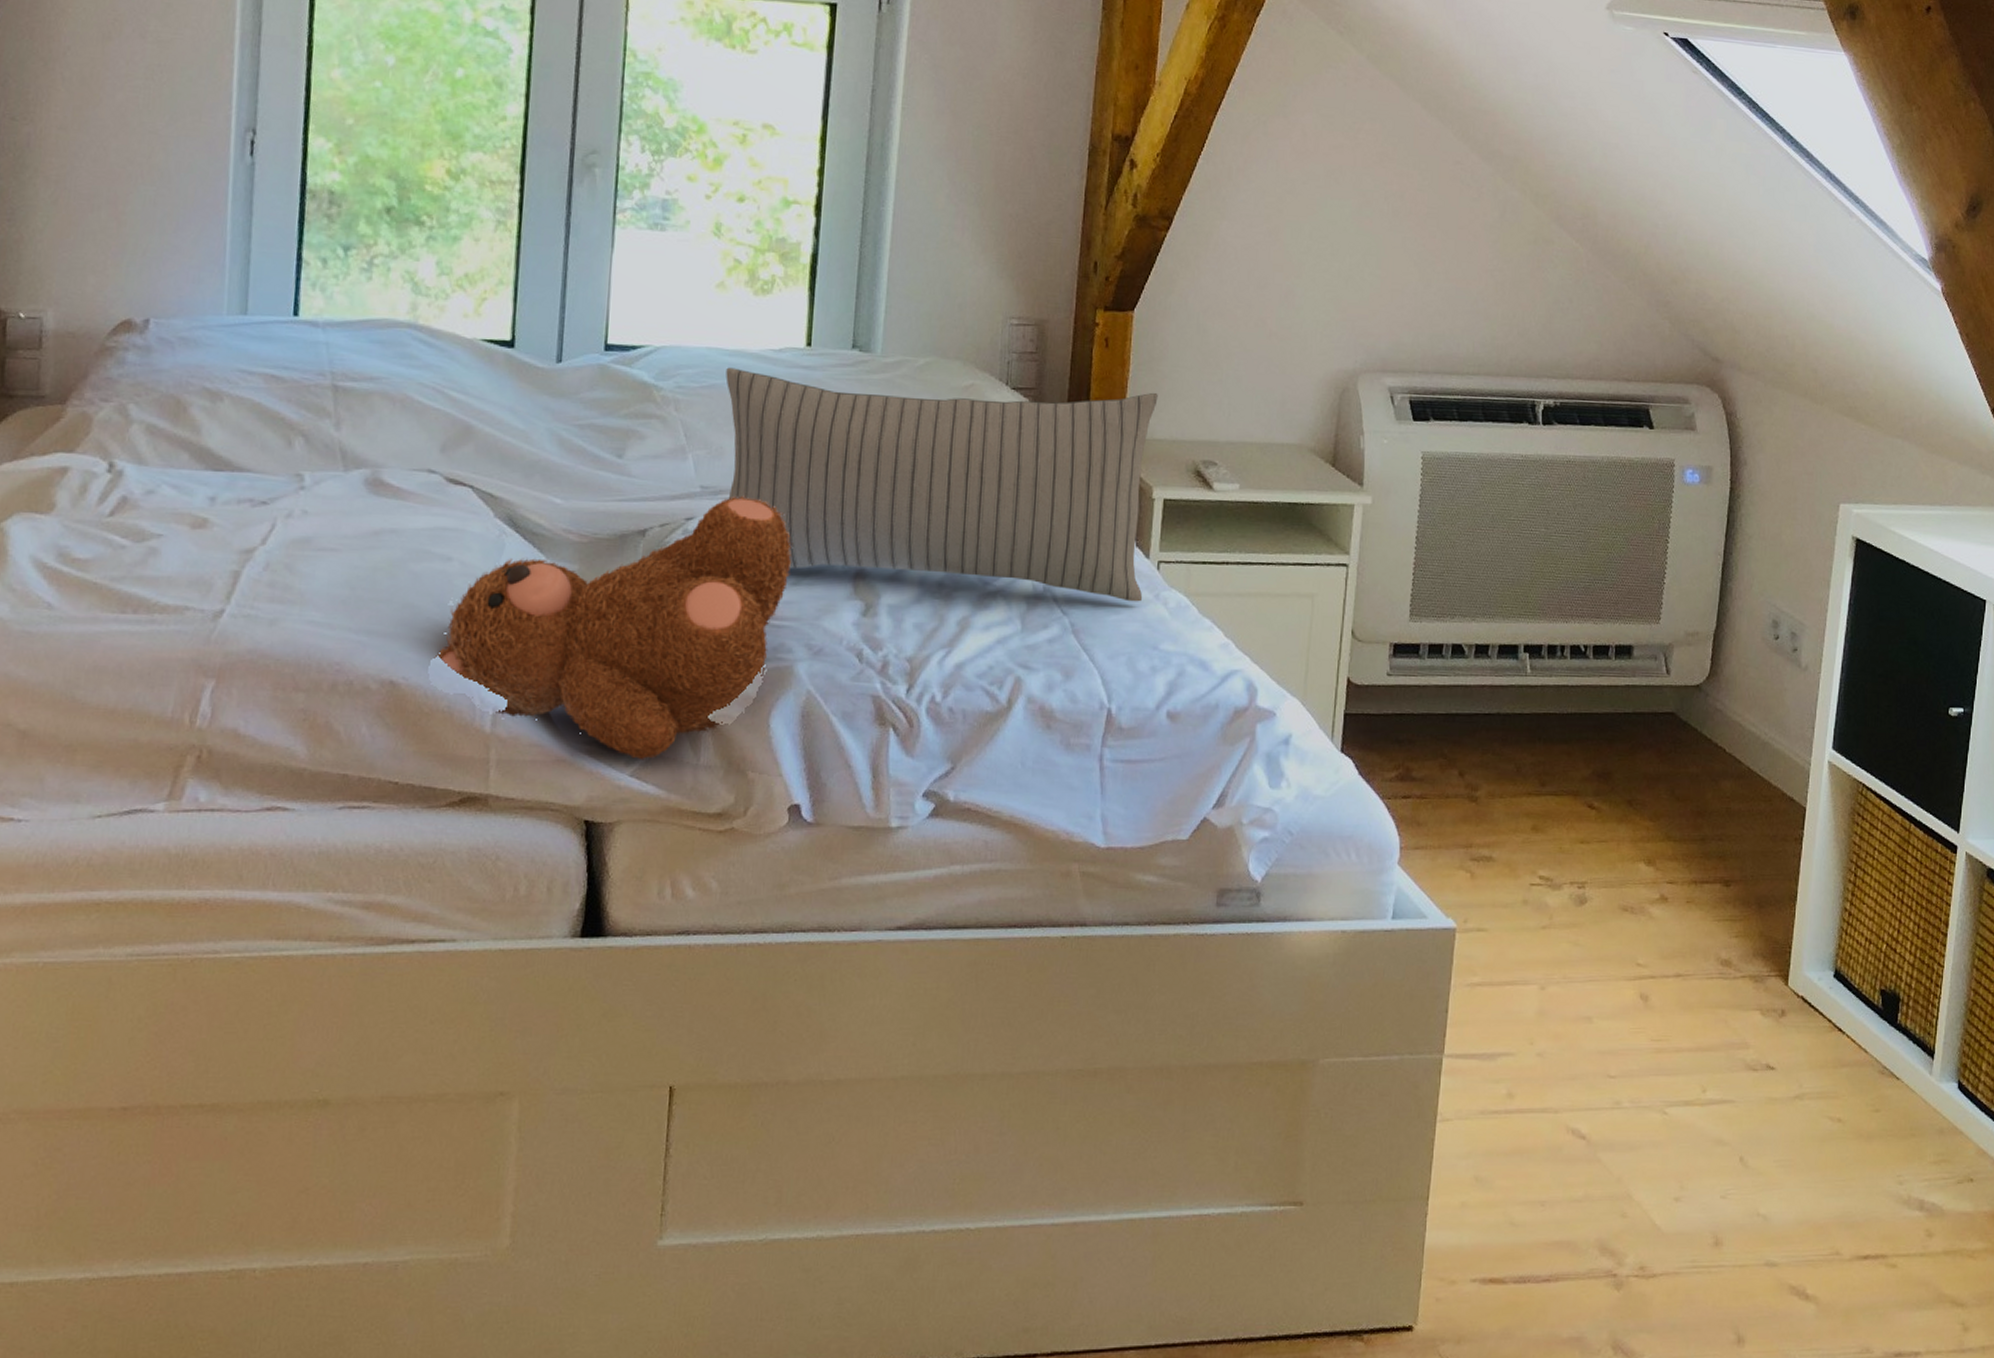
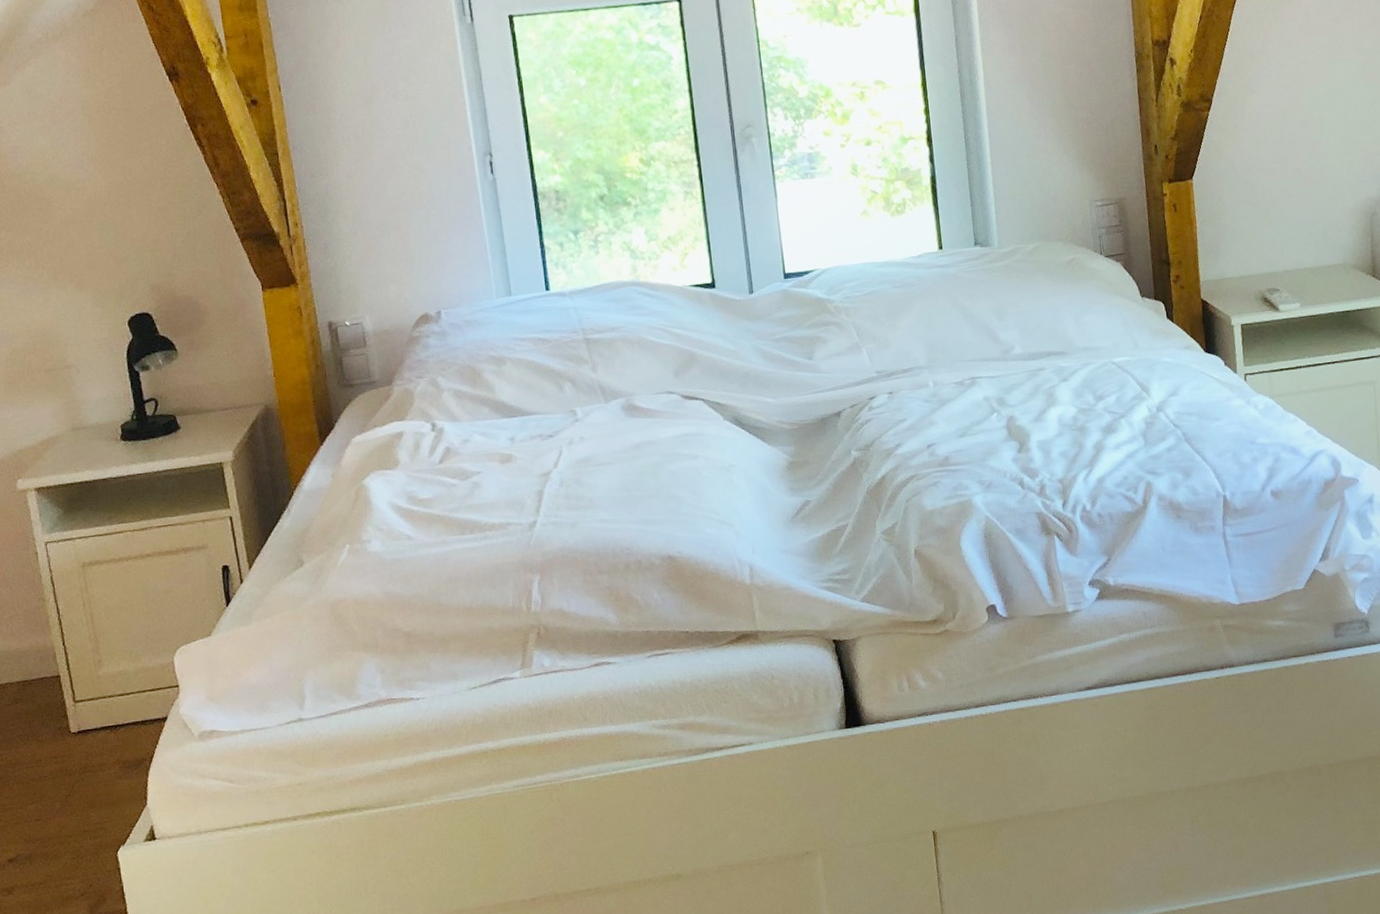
teddy bear: present [434,495,793,761] -> none [698,373,957,588]
pillow: present [725,367,1158,602] -> none [880,241,1237,424]

